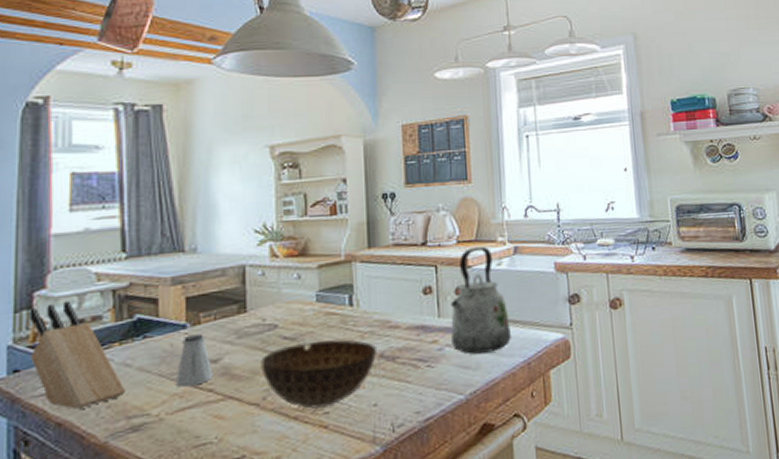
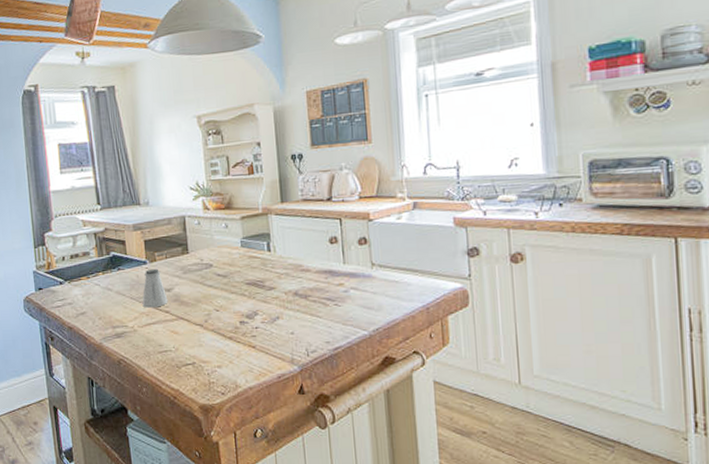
knife block: present [29,300,125,409] -> none [43,240,110,318]
bowl: present [261,340,378,409] -> none [202,278,293,332]
kettle: present [450,247,511,354] -> none [353,202,411,297]

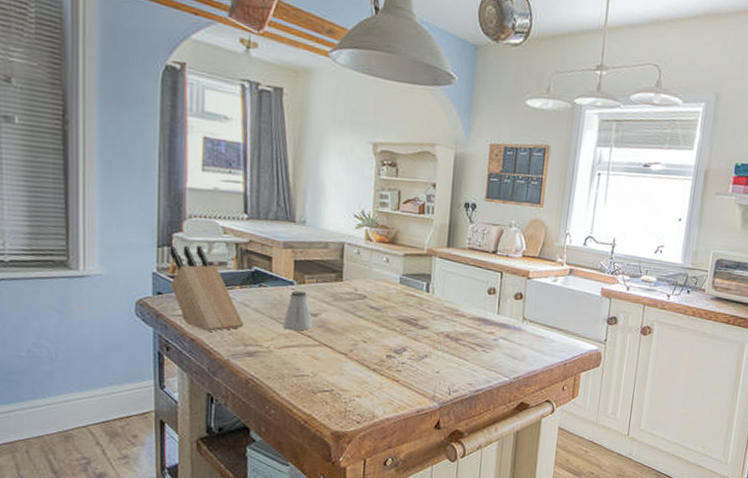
knife block: none [43,240,110,318] -> present [169,245,244,332]

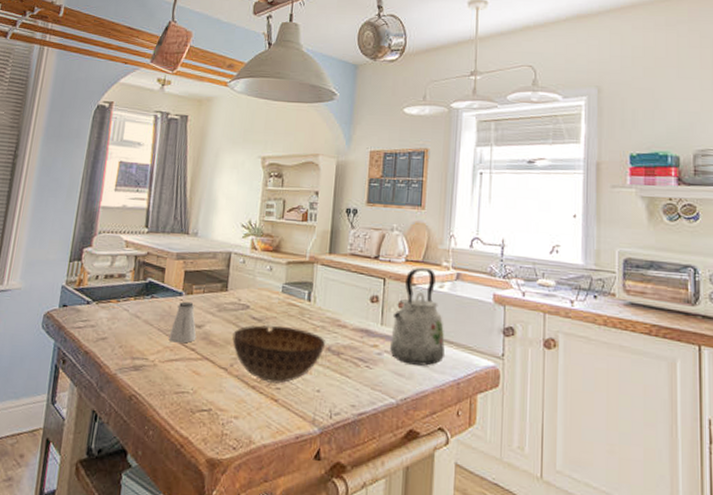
knife block: present [169,245,244,332] -> none [75,258,134,344]
bowl: none [350,314,445,367] -> present [232,325,326,384]
kettle: none [505,263,556,350] -> present [390,268,445,366]

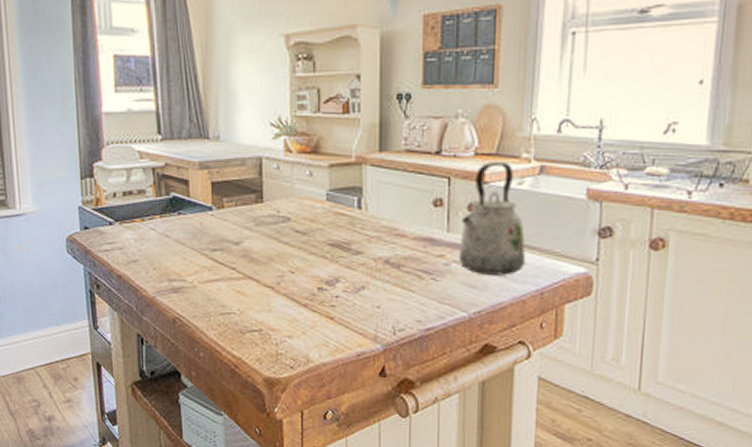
saltshaker: present [168,301,197,343] -> none [205,216,235,262]
bowl: present [232,325,326,384] -> none [275,238,383,301]

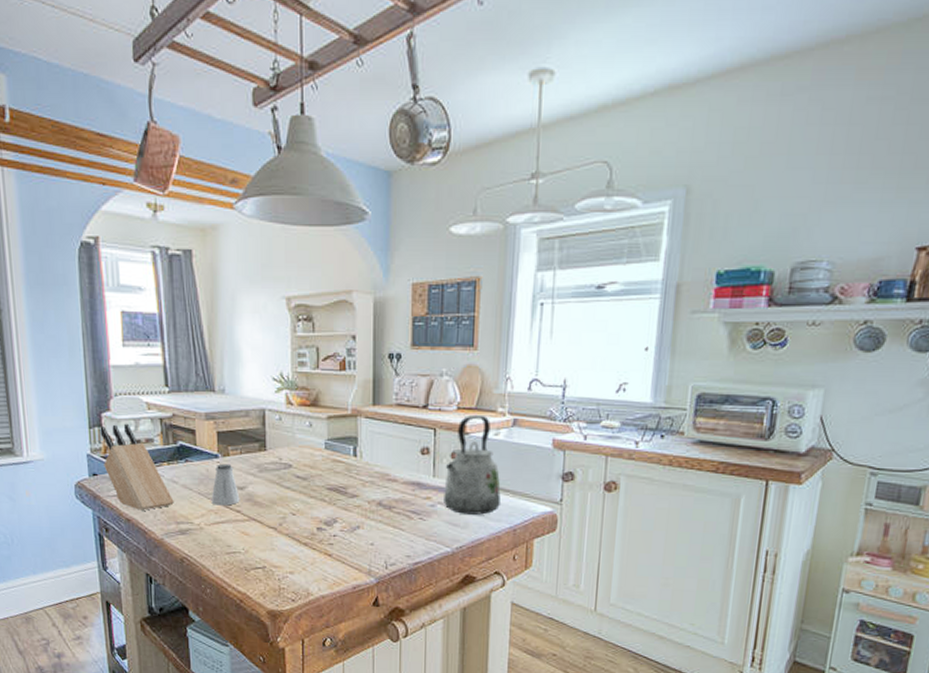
knife block: none [91,173,166,267] -> present [100,423,174,511]
saltshaker: none [205,216,235,262] -> present [211,463,240,506]

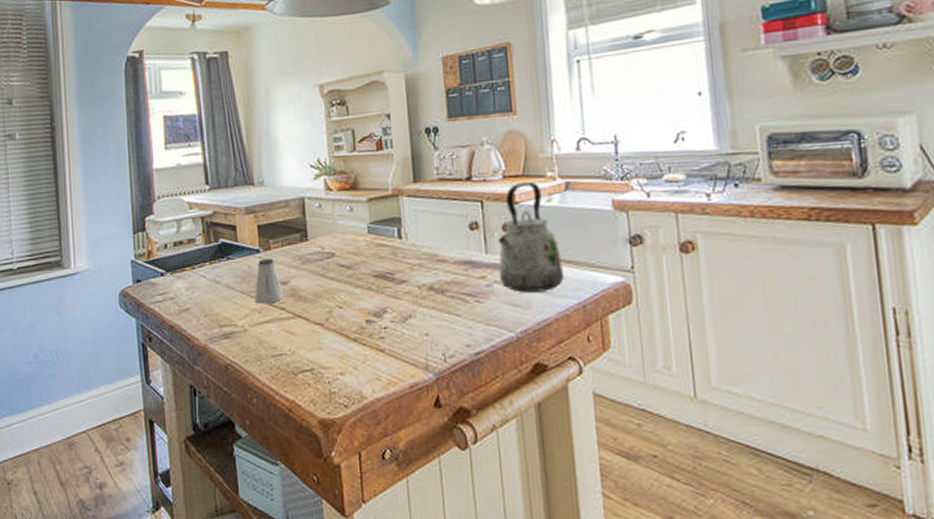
knife block: present [100,423,174,511] -> none [144,225,217,316]

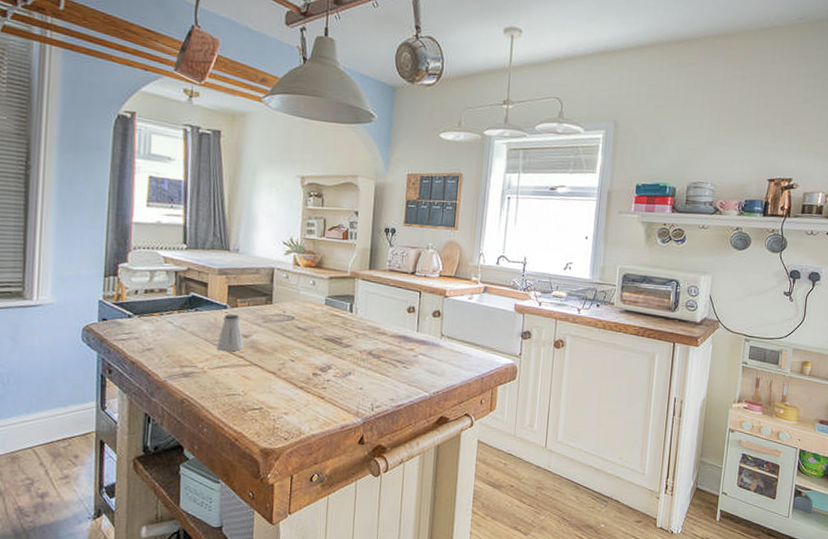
kettle: present [497,182,564,292] -> none [425,282,473,365]

